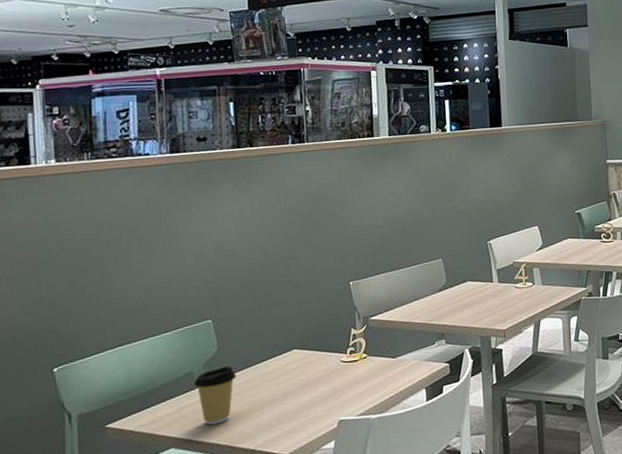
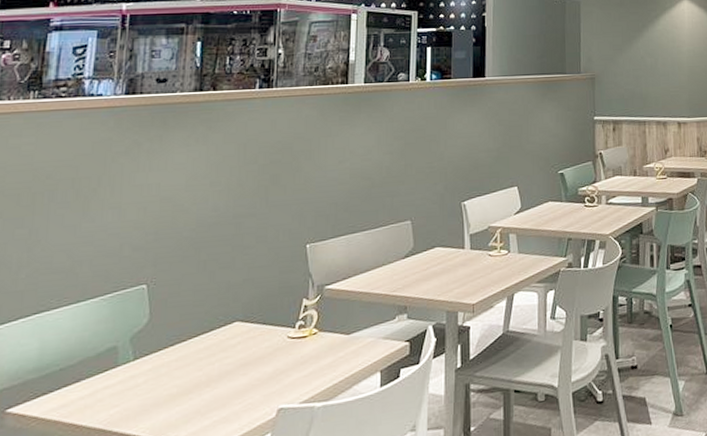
coffee cup: present [194,366,237,425] -> none [116,340,167,412]

